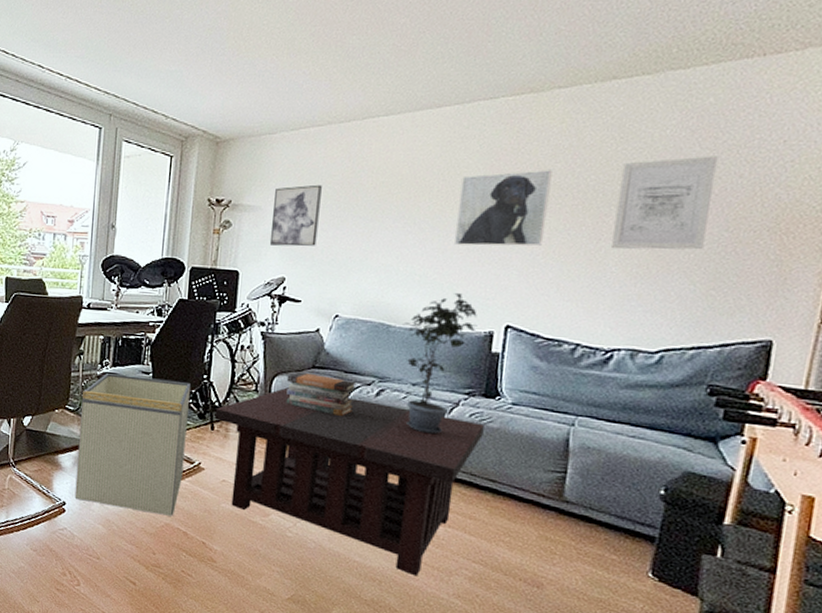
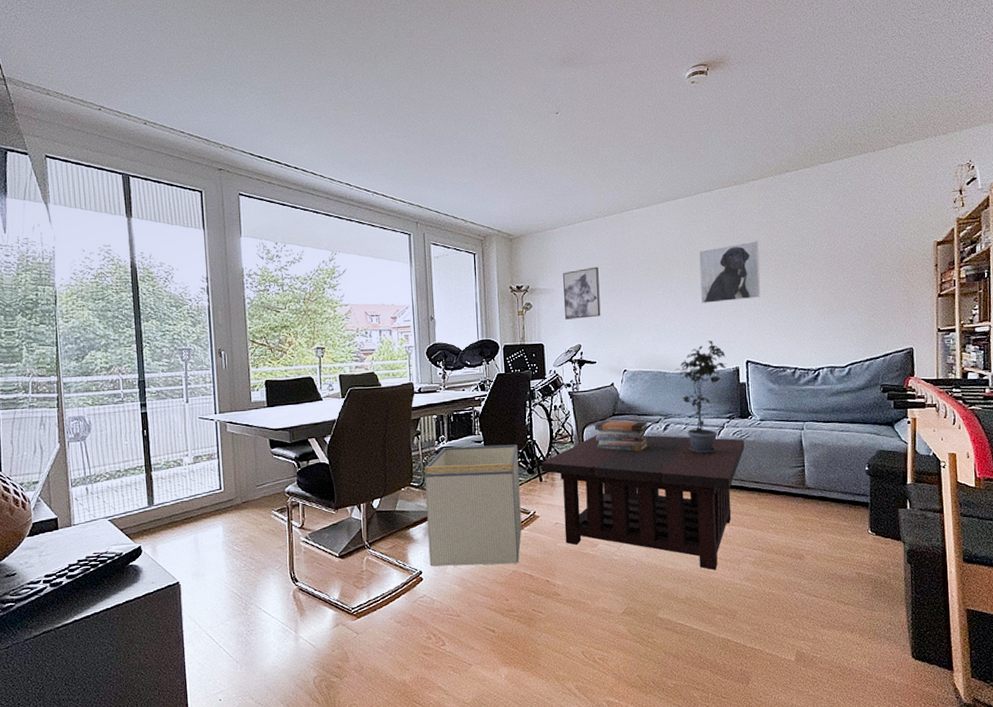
wall art: present [612,156,719,250] -> none [803,222,861,295]

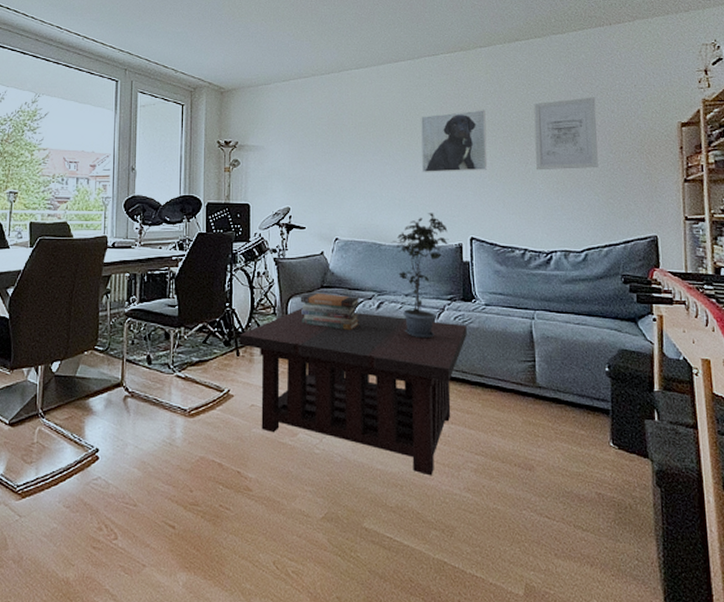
storage bin: present [424,445,522,566] -> none [108,310,214,449]
wall art: present [563,266,601,320] -> none [273,126,313,180]
wall art: none [803,222,861,295] -> present [533,97,598,170]

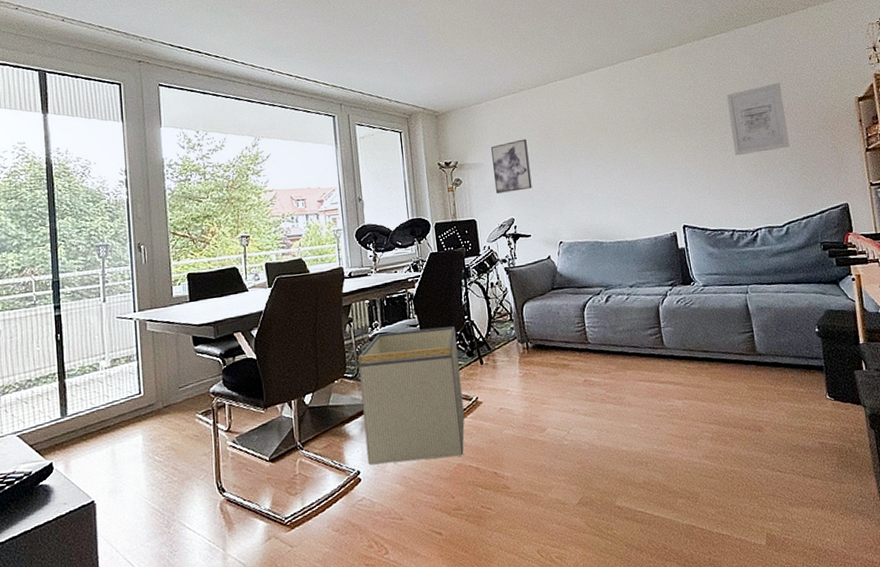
storage bin: none [108,310,214,449] -> present [357,326,465,465]
coffee table: present [239,308,467,476] -> none [480,306,690,450]
wall art: none [273,126,313,180] -> present [491,139,532,194]
book stack: present [300,292,360,331] -> none [533,294,591,327]
potted plant: present [391,213,449,339] -> none [611,207,664,325]
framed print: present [421,110,488,172] -> none [626,105,691,170]

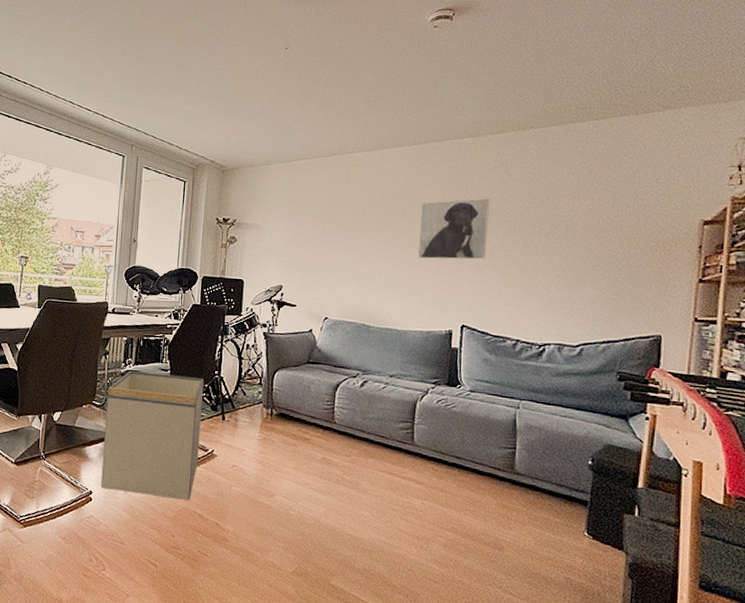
wall art: present [491,139,532,194] -> none [268,207,310,259]
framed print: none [626,105,691,170] -> present [417,198,490,260]
wall art: present [726,82,790,156] -> none [538,189,611,264]

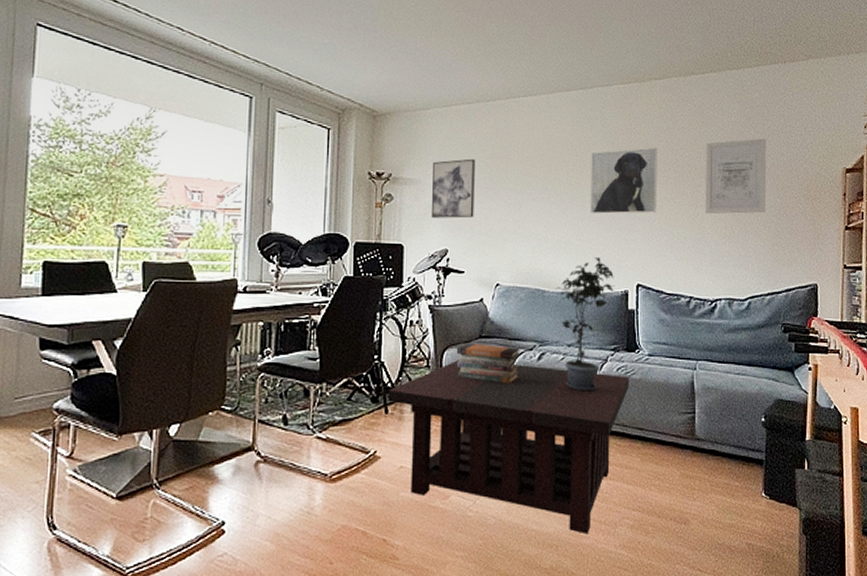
storage bin: present [100,371,204,501] -> none [236,364,361,517]
coffee table: none [225,381,449,545] -> present [388,360,629,535]
wall art: none [268,207,310,259] -> present [431,158,475,219]
book stack: none [286,367,345,406] -> present [456,343,520,385]
potted plant: none [380,298,439,419] -> present [555,257,615,392]
wall art: none [538,189,611,264] -> present [706,138,767,214]

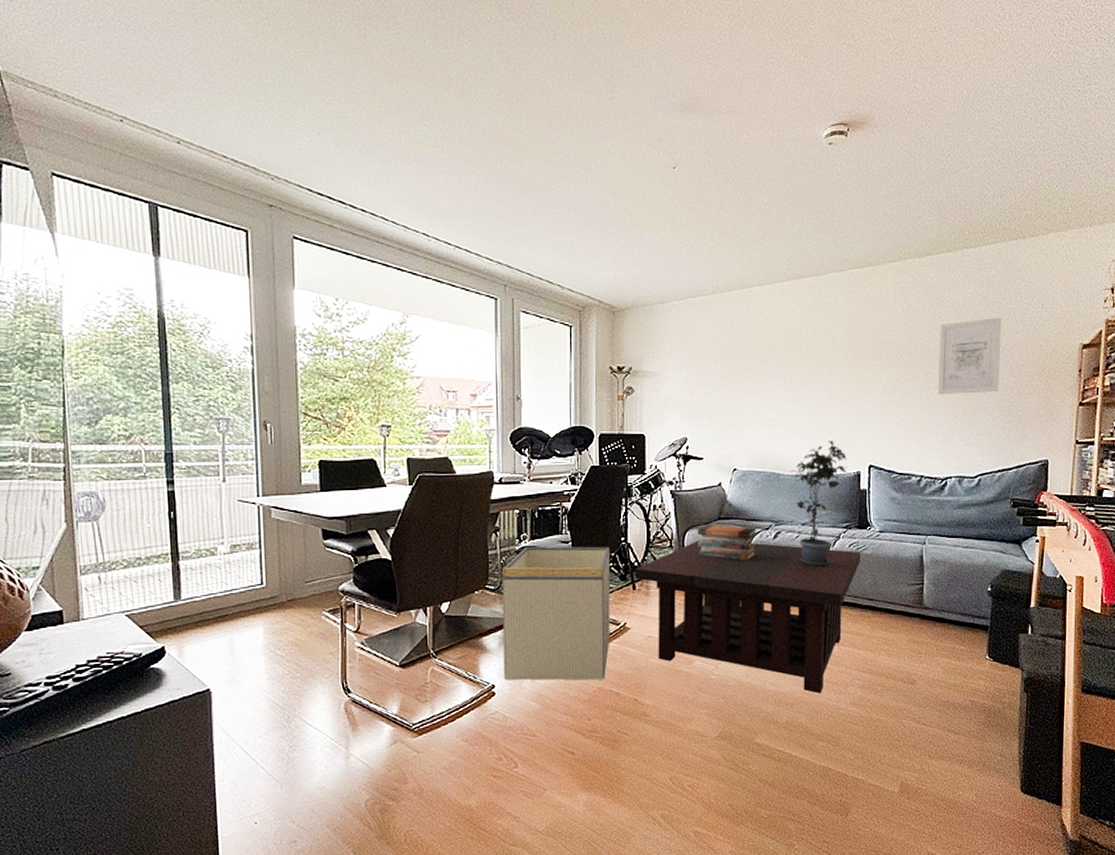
storage bin: none [236,364,361,517] -> present [501,546,610,680]
wall art: present [431,158,475,219] -> none [670,349,711,408]
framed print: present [589,147,658,214] -> none [823,331,891,398]

